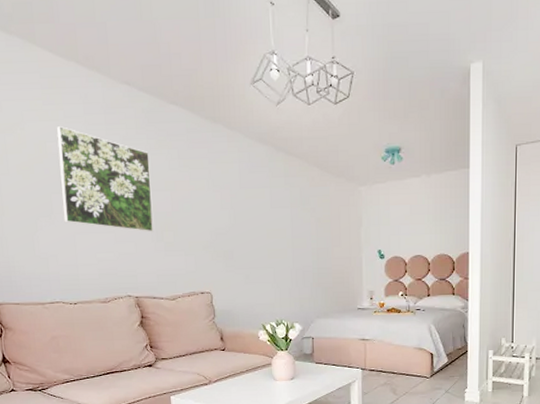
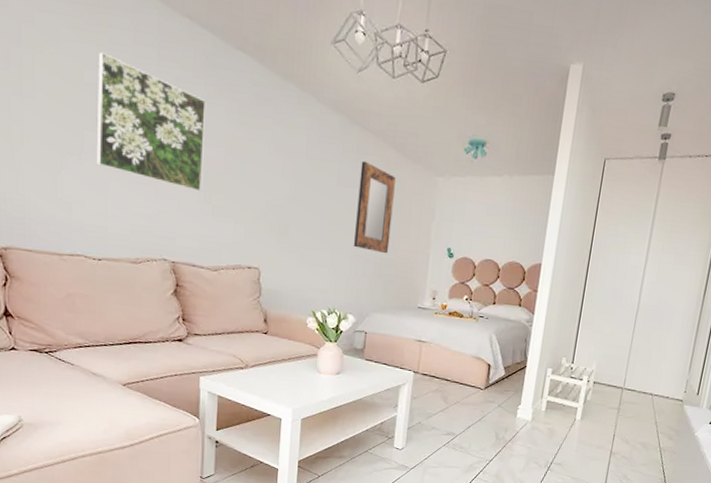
home mirror: none [289,182,324,264] -> present [353,160,396,254]

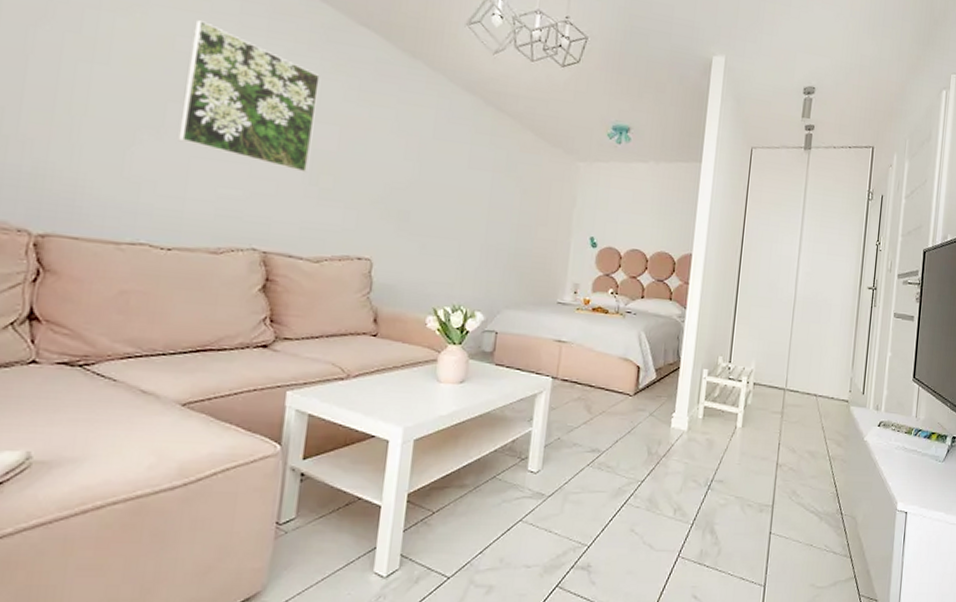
home mirror: present [353,160,396,254] -> none [483,143,533,244]

